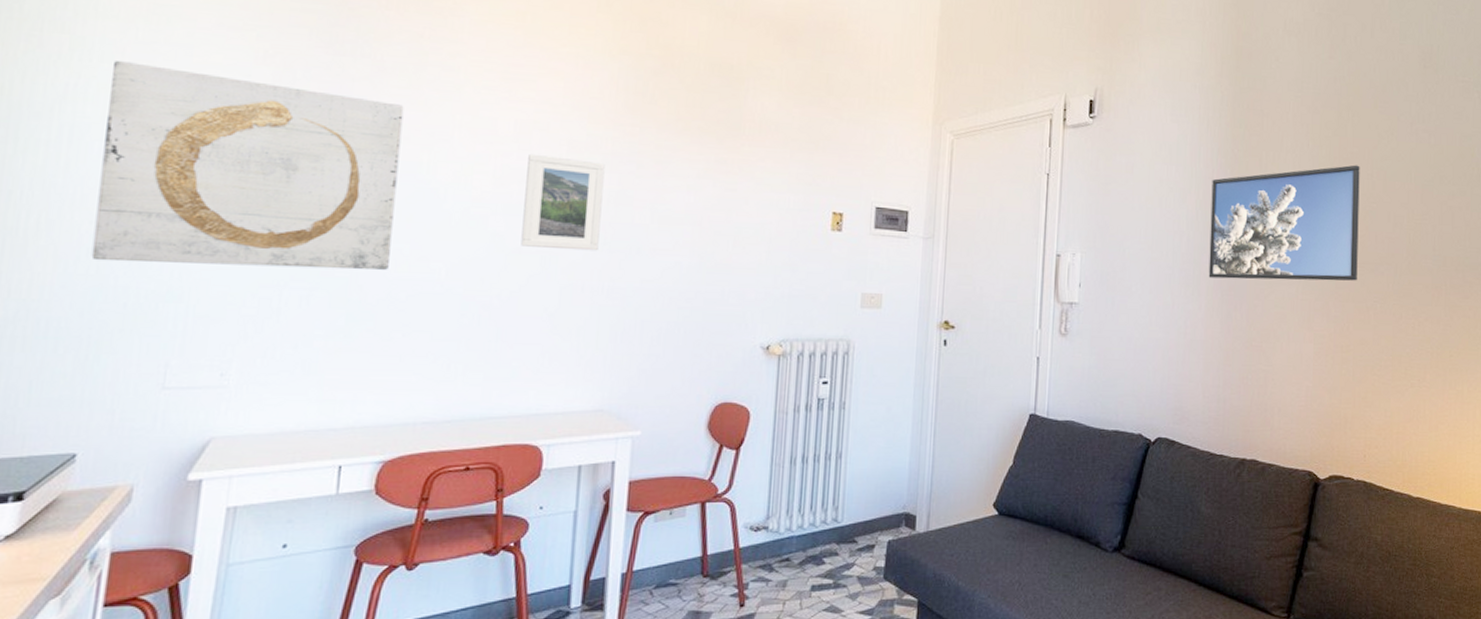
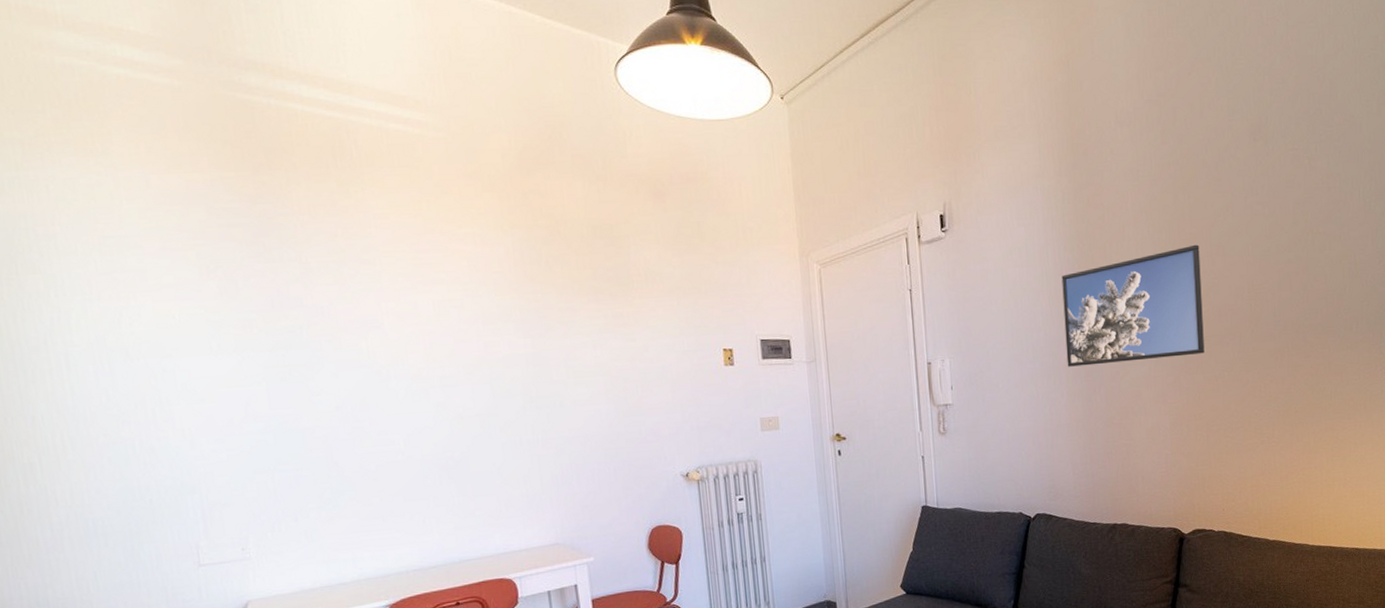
wall art: present [91,61,404,270] -> none [85,292,356,467]
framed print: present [521,153,605,251] -> none [451,329,527,412]

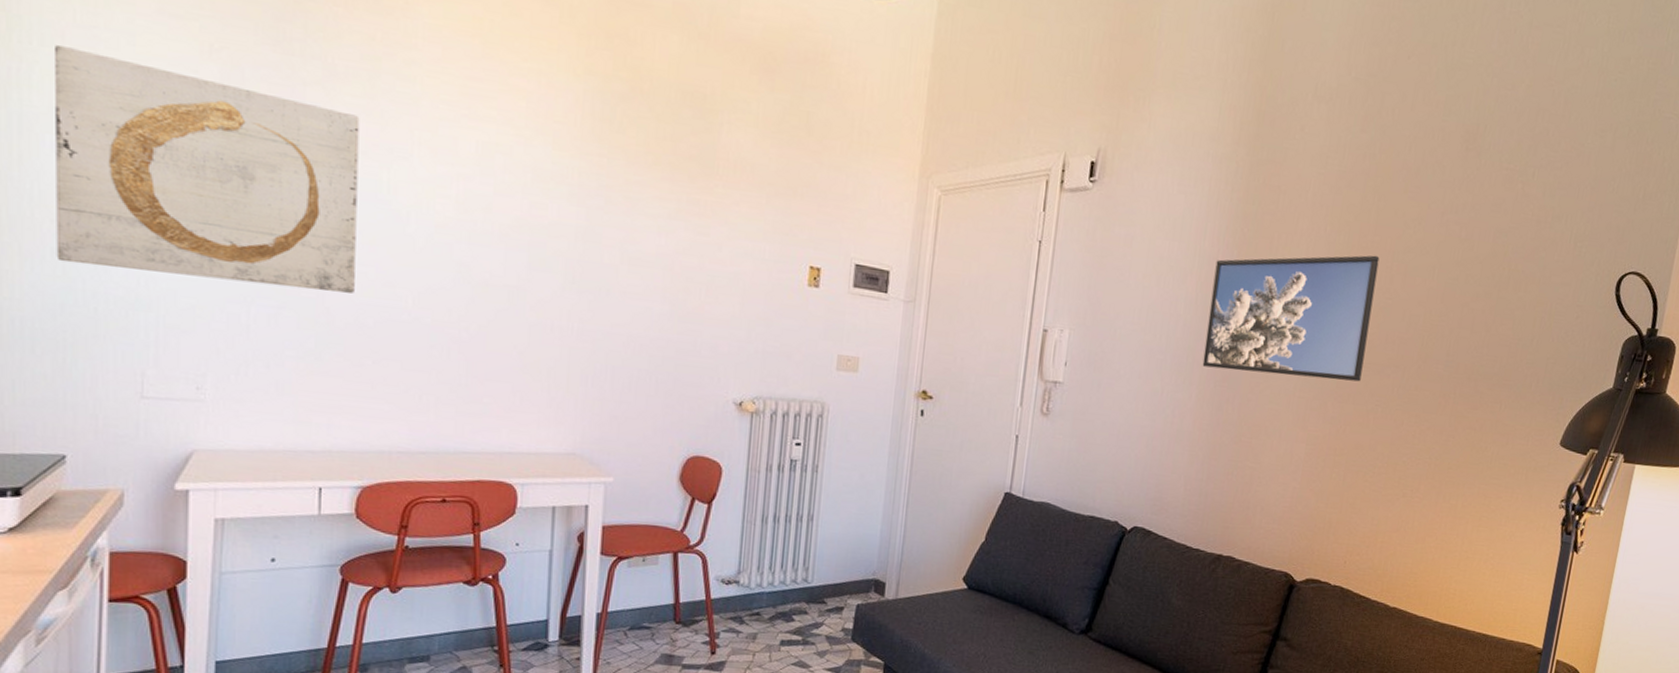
wall art: none [85,292,356,467] -> present [55,45,360,293]

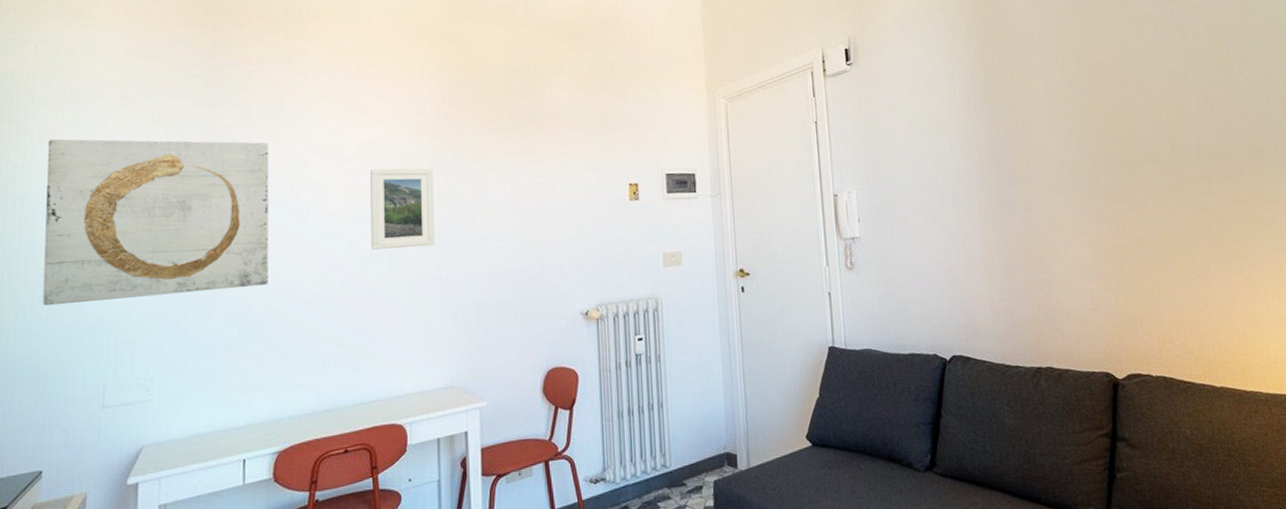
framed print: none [487,179,572,290] -> present [370,168,435,250]
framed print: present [1202,255,1380,382] -> none [969,71,1125,197]

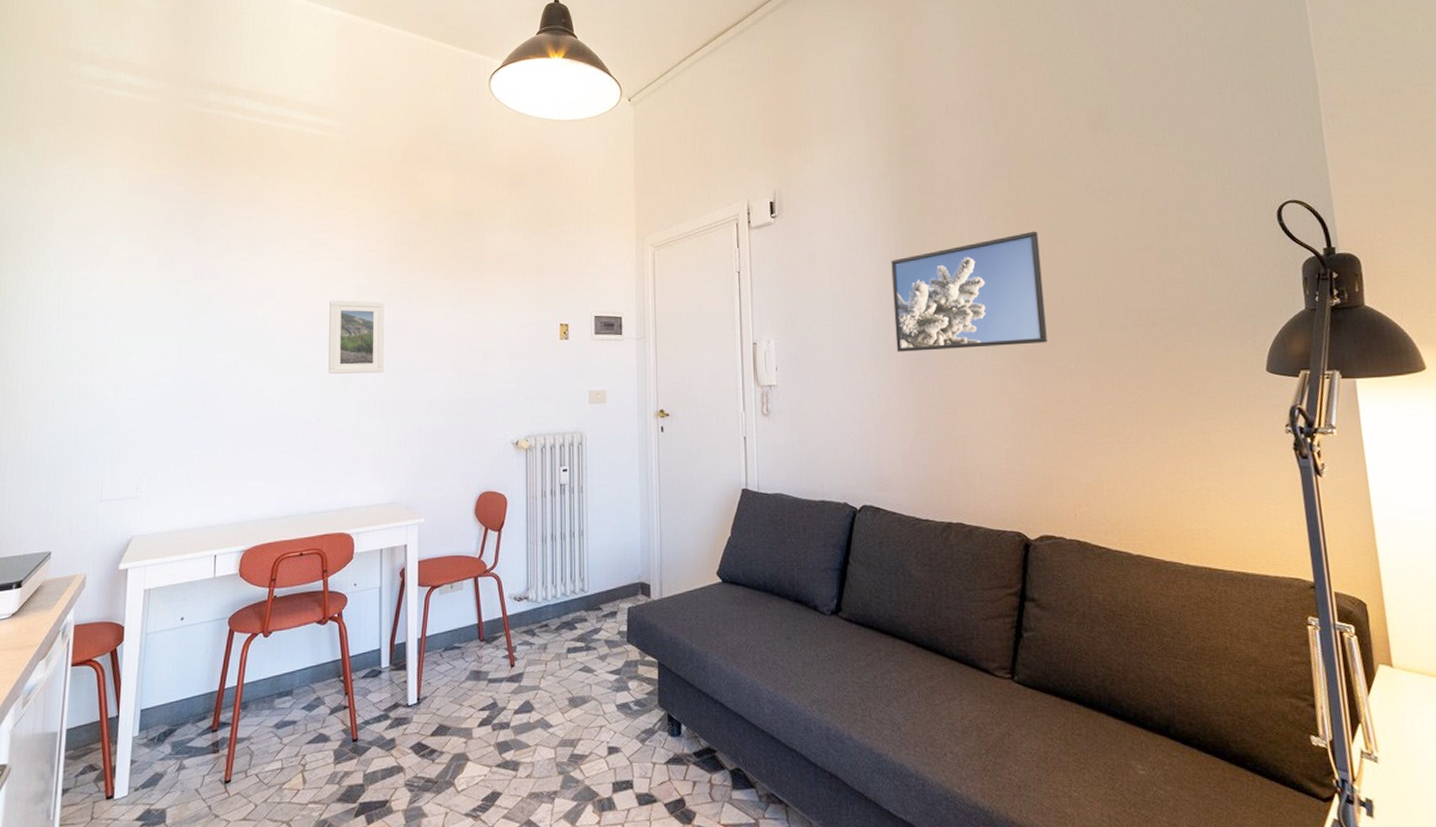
wall art: present [42,139,269,306] -> none [55,263,244,409]
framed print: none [969,71,1125,197] -> present [891,231,1047,352]

